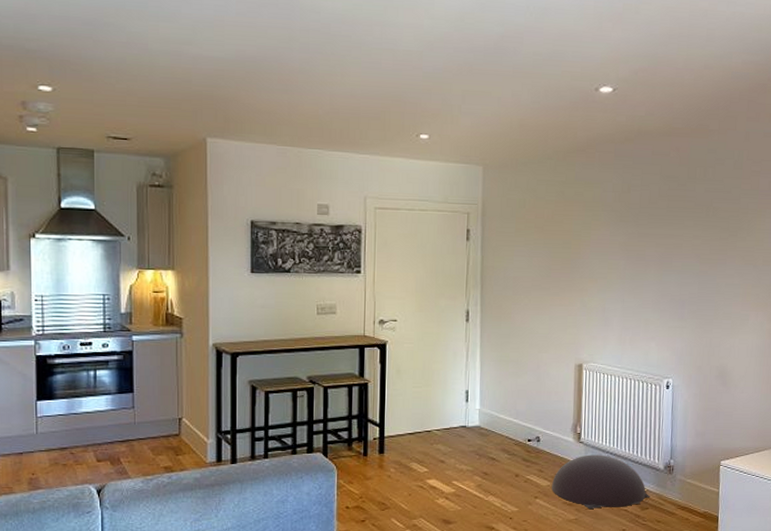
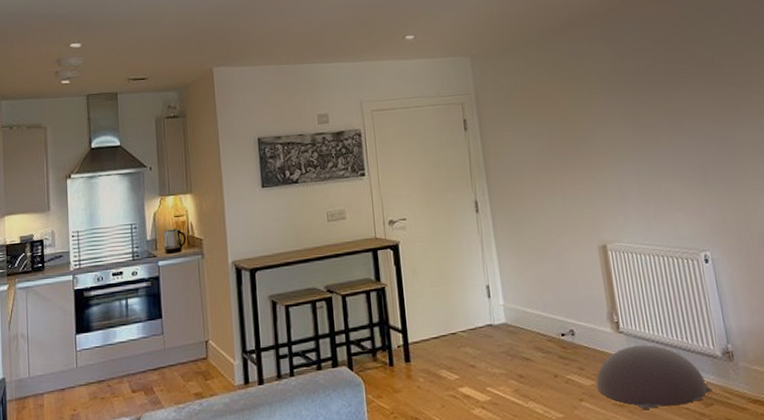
kettle: none [139,303,165,330] -> present [163,227,187,254]

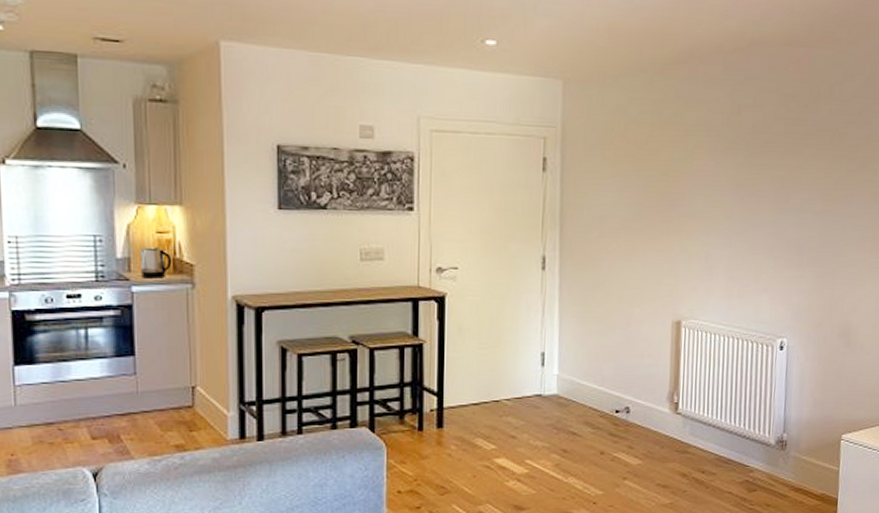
helmet: present [596,344,713,409] -> none [643,428,759,491]

